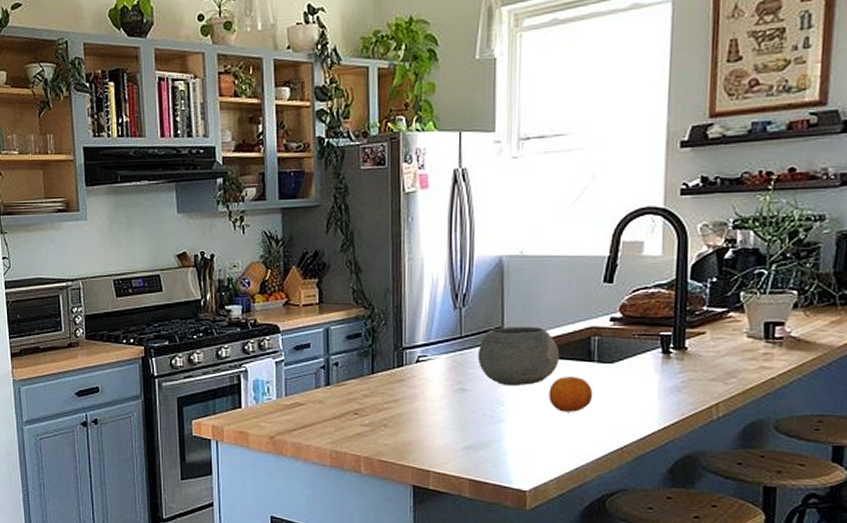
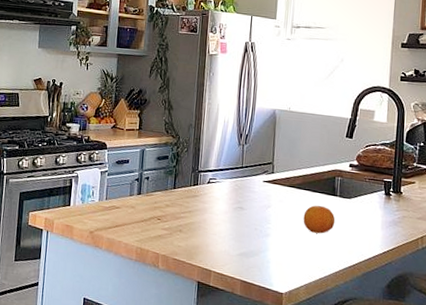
bowl: present [477,326,560,387] -> none [253,163,313,210]

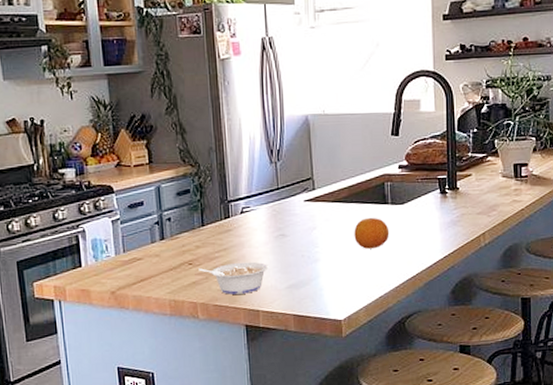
legume: none [165,224,225,254] -> present [198,261,269,295]

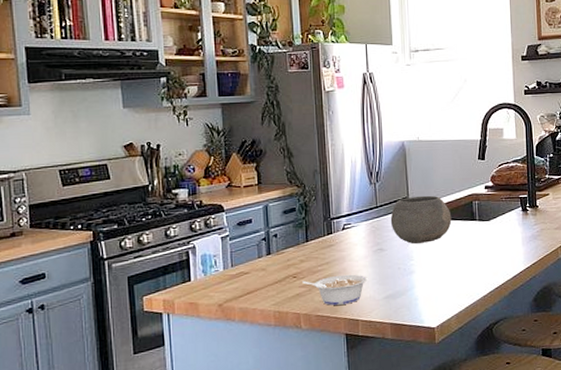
bowl: none [293,176,361,230] -> present [390,195,452,244]
fruit: present [354,217,390,249] -> none [445,232,478,262]

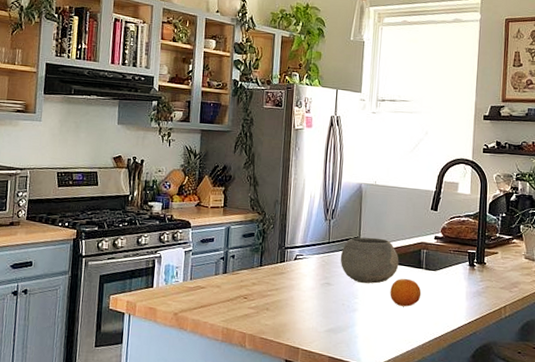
legume: present [302,274,368,305] -> none [252,302,312,332]
fruit: none [445,232,478,262] -> present [390,278,422,307]

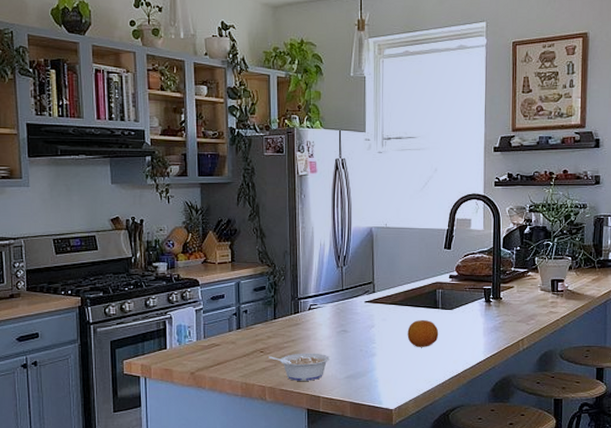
legume: none [252,302,312,332] -> present [269,353,330,381]
bowl: present [340,237,399,284] -> none [355,281,415,328]

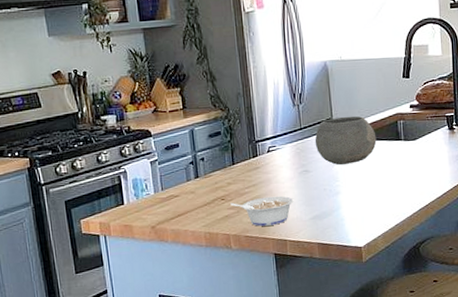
bowl: none [355,281,415,328] -> present [314,116,377,165]
fruit: present [407,319,439,347] -> none [371,152,403,182]

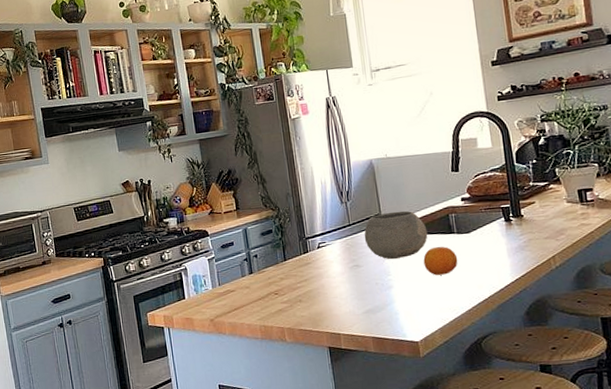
legume: present [230,196,294,226] -> none [283,290,346,320]
fruit: none [371,152,403,182] -> present [423,246,458,276]

